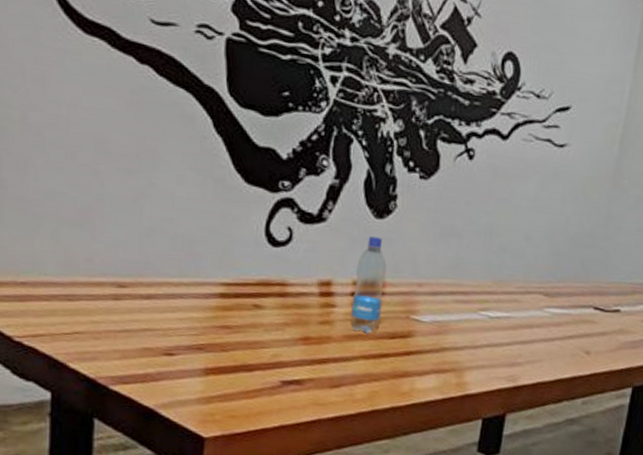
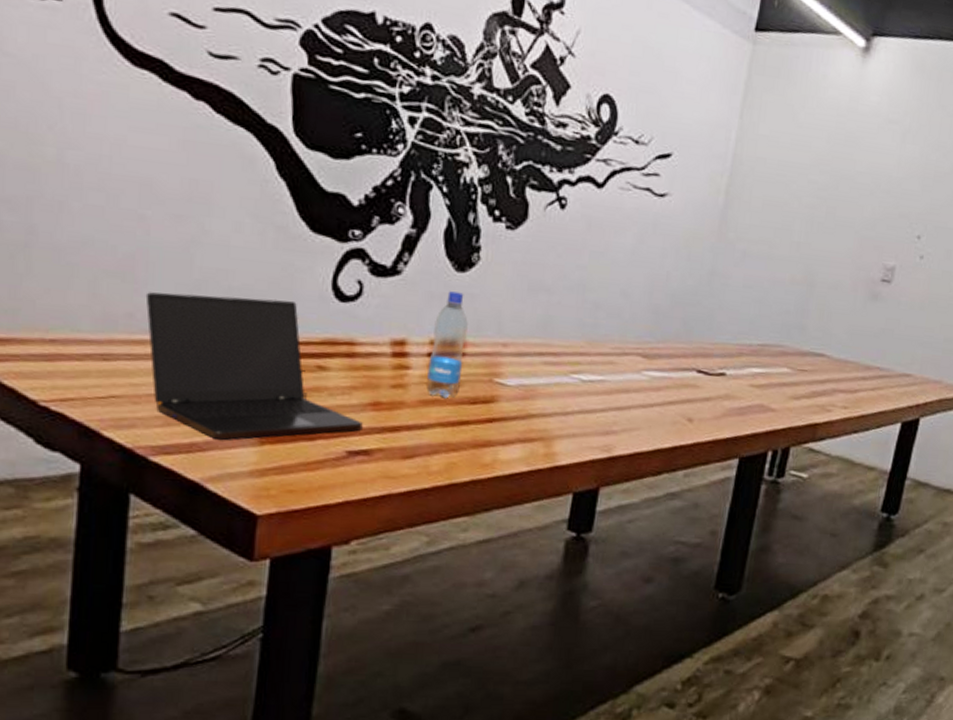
laptop: none [102,239,295,371] -> present [145,292,363,440]

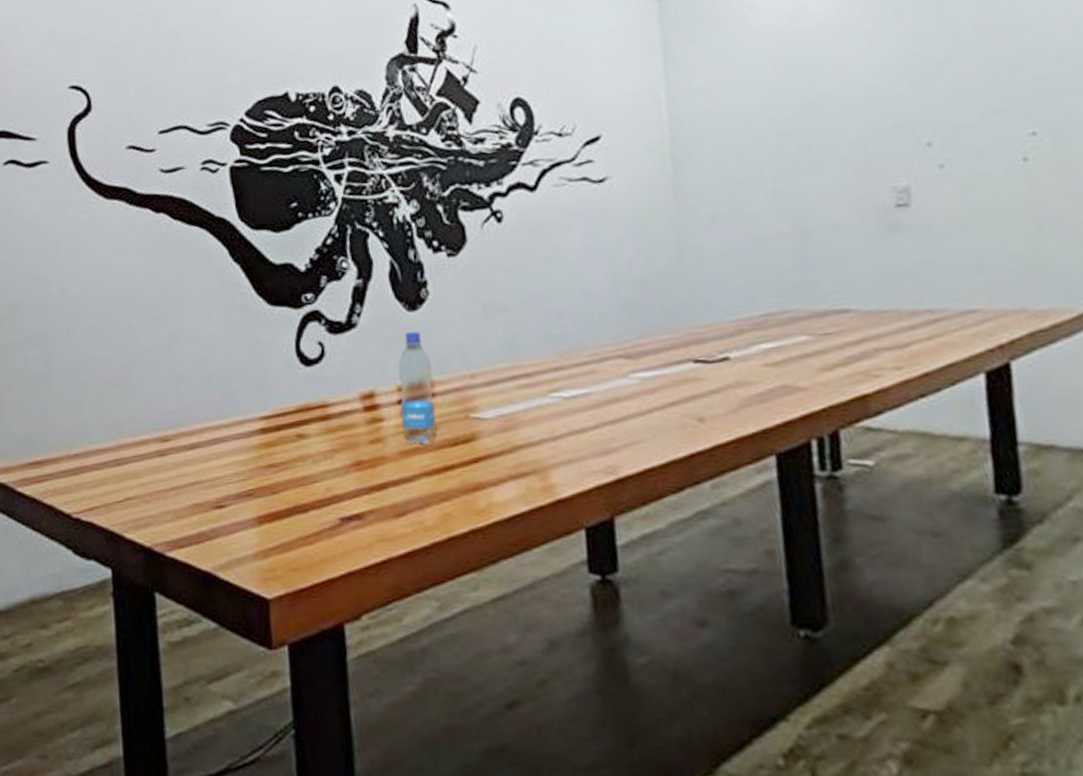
laptop: present [145,292,363,440] -> none [142,376,350,526]

